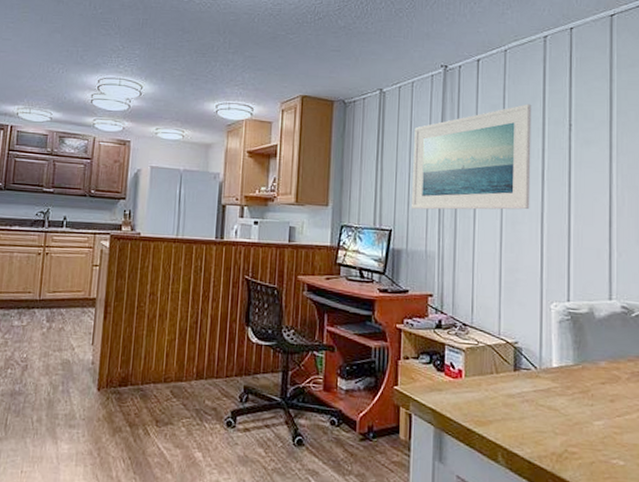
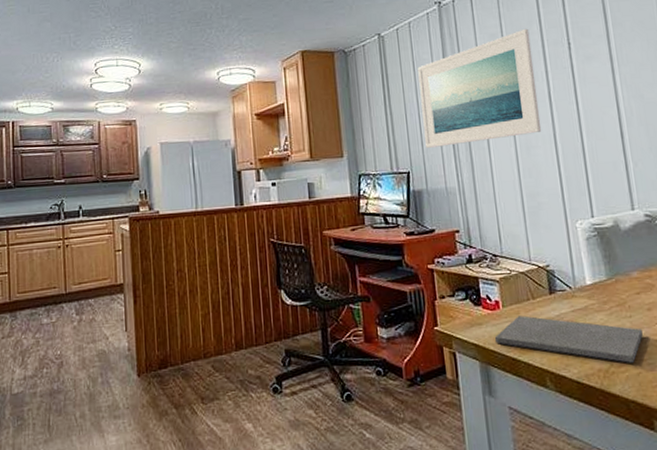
notepad: none [452,388,602,451] -> present [494,315,643,363]

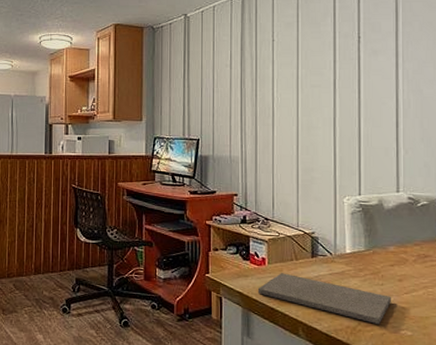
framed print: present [417,28,542,148] -> none [216,20,323,120]

